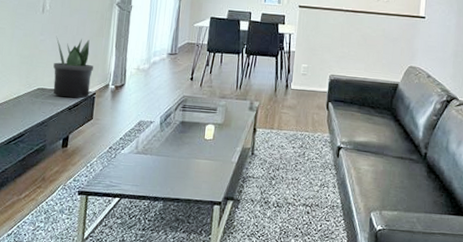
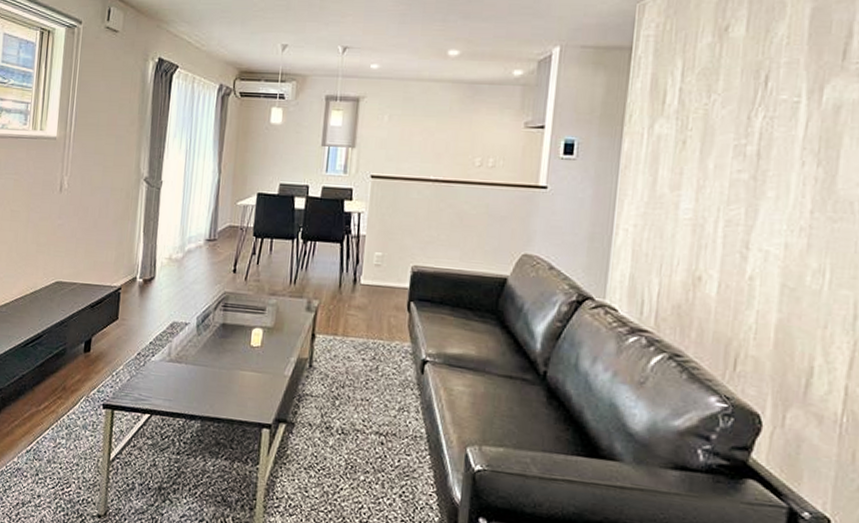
planter: present [53,36,93,99] -> none [73,219,118,294]

